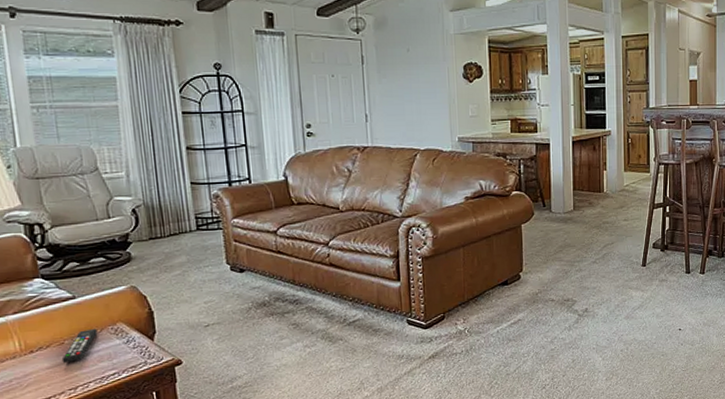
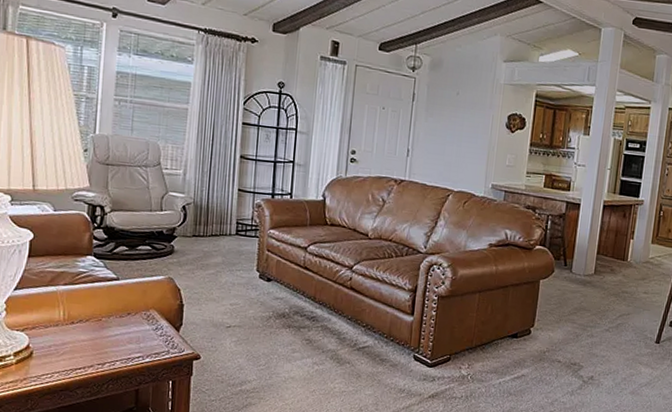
remote control: present [61,328,98,363] -> none [96,310,132,339]

